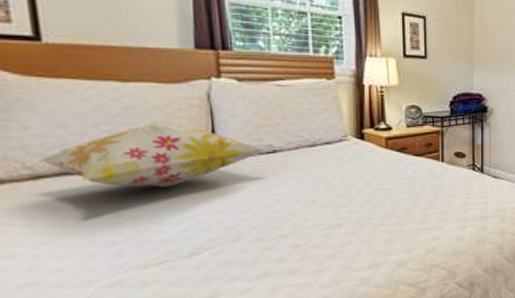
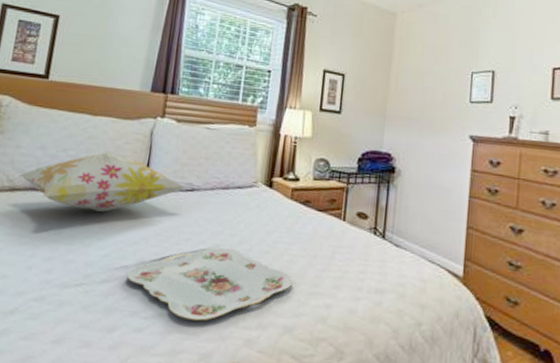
serving tray: none [217,202,400,274] -> present [126,248,293,321]

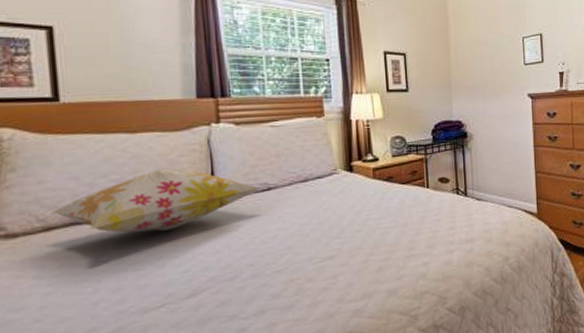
serving tray: present [126,248,293,321] -> none [215,235,390,309]

